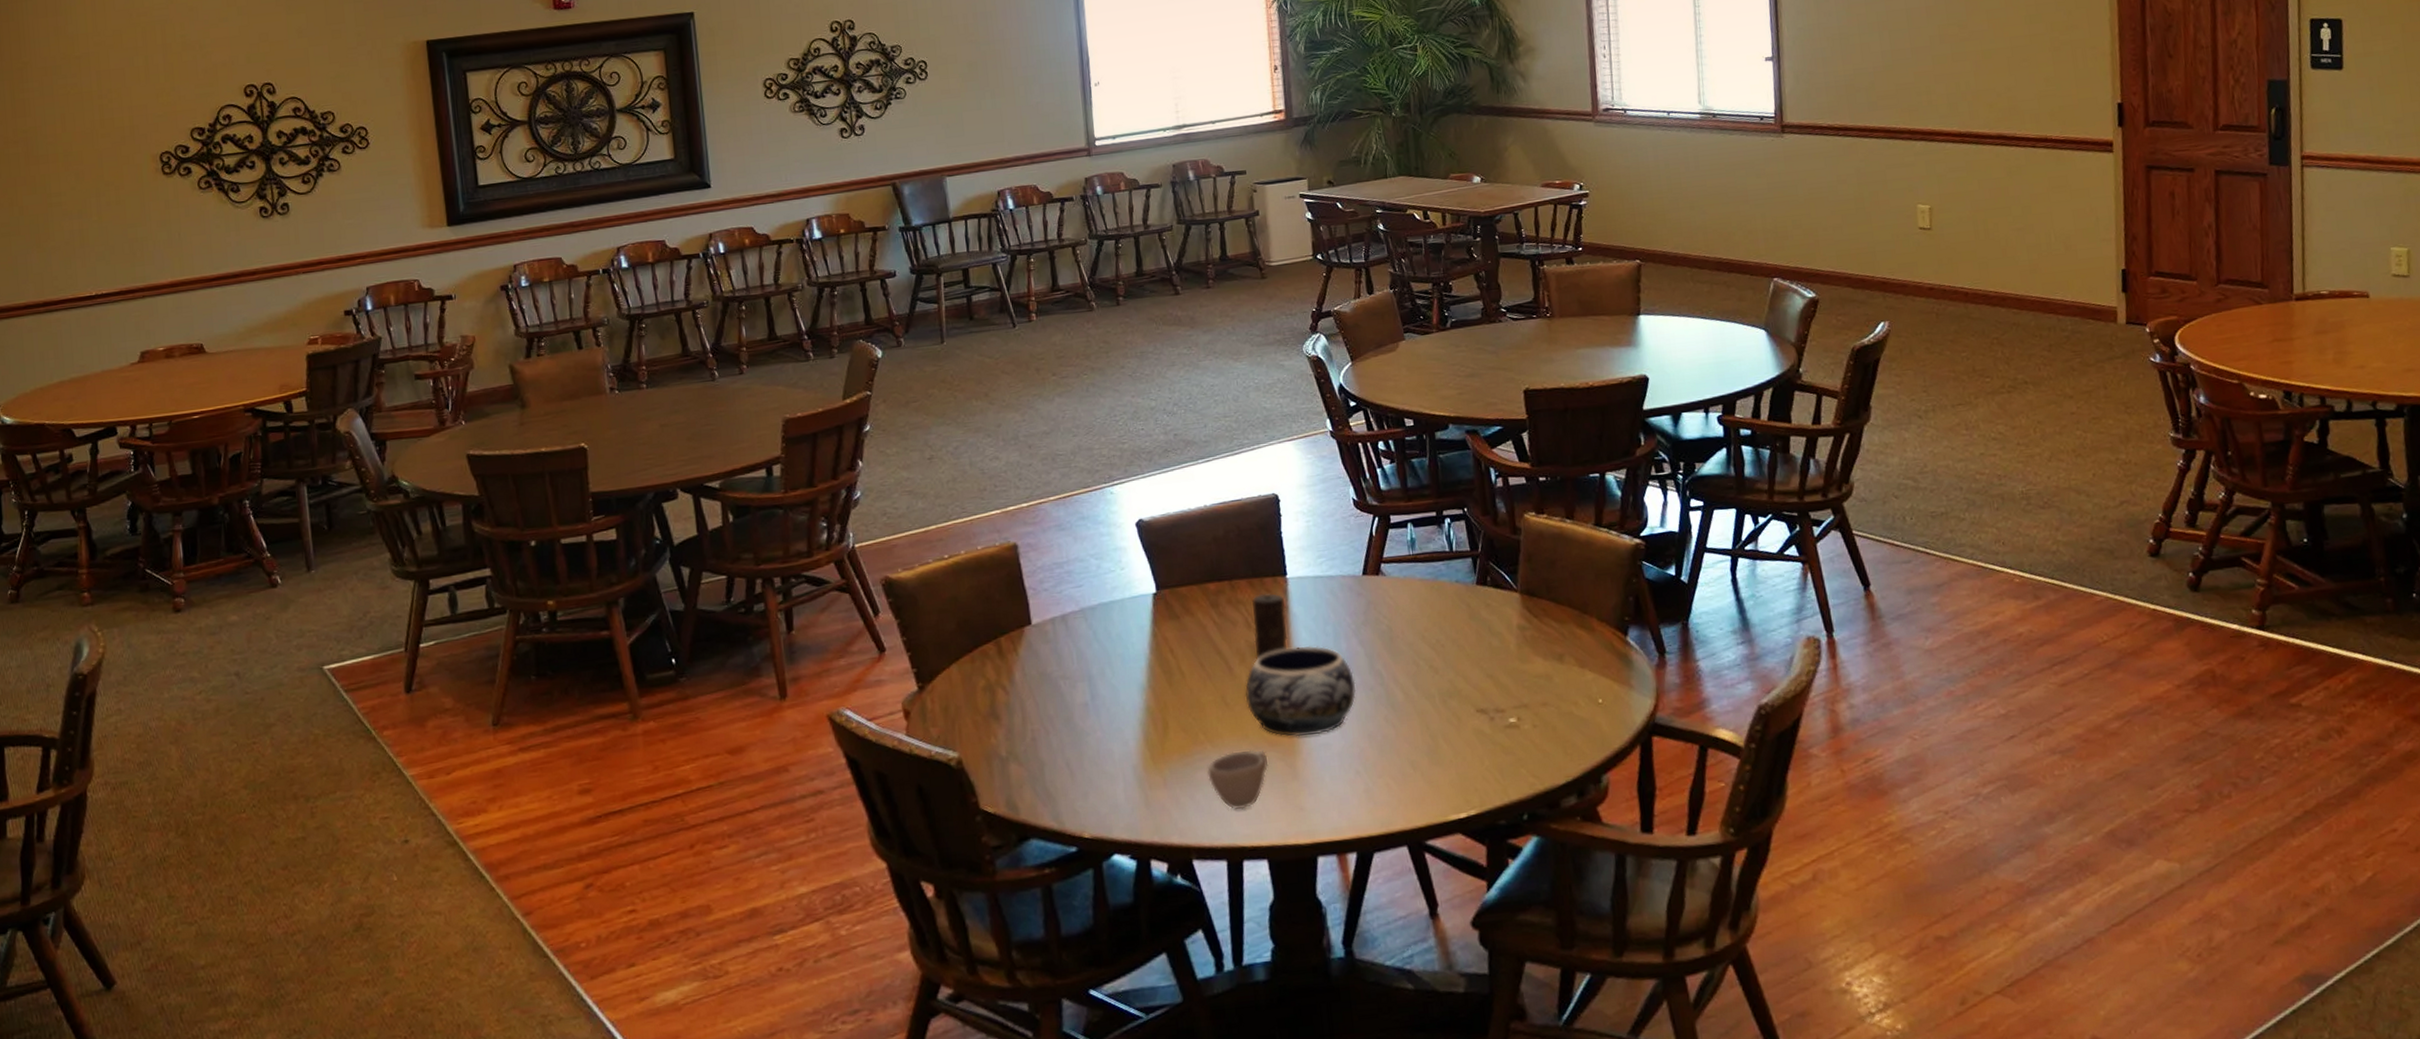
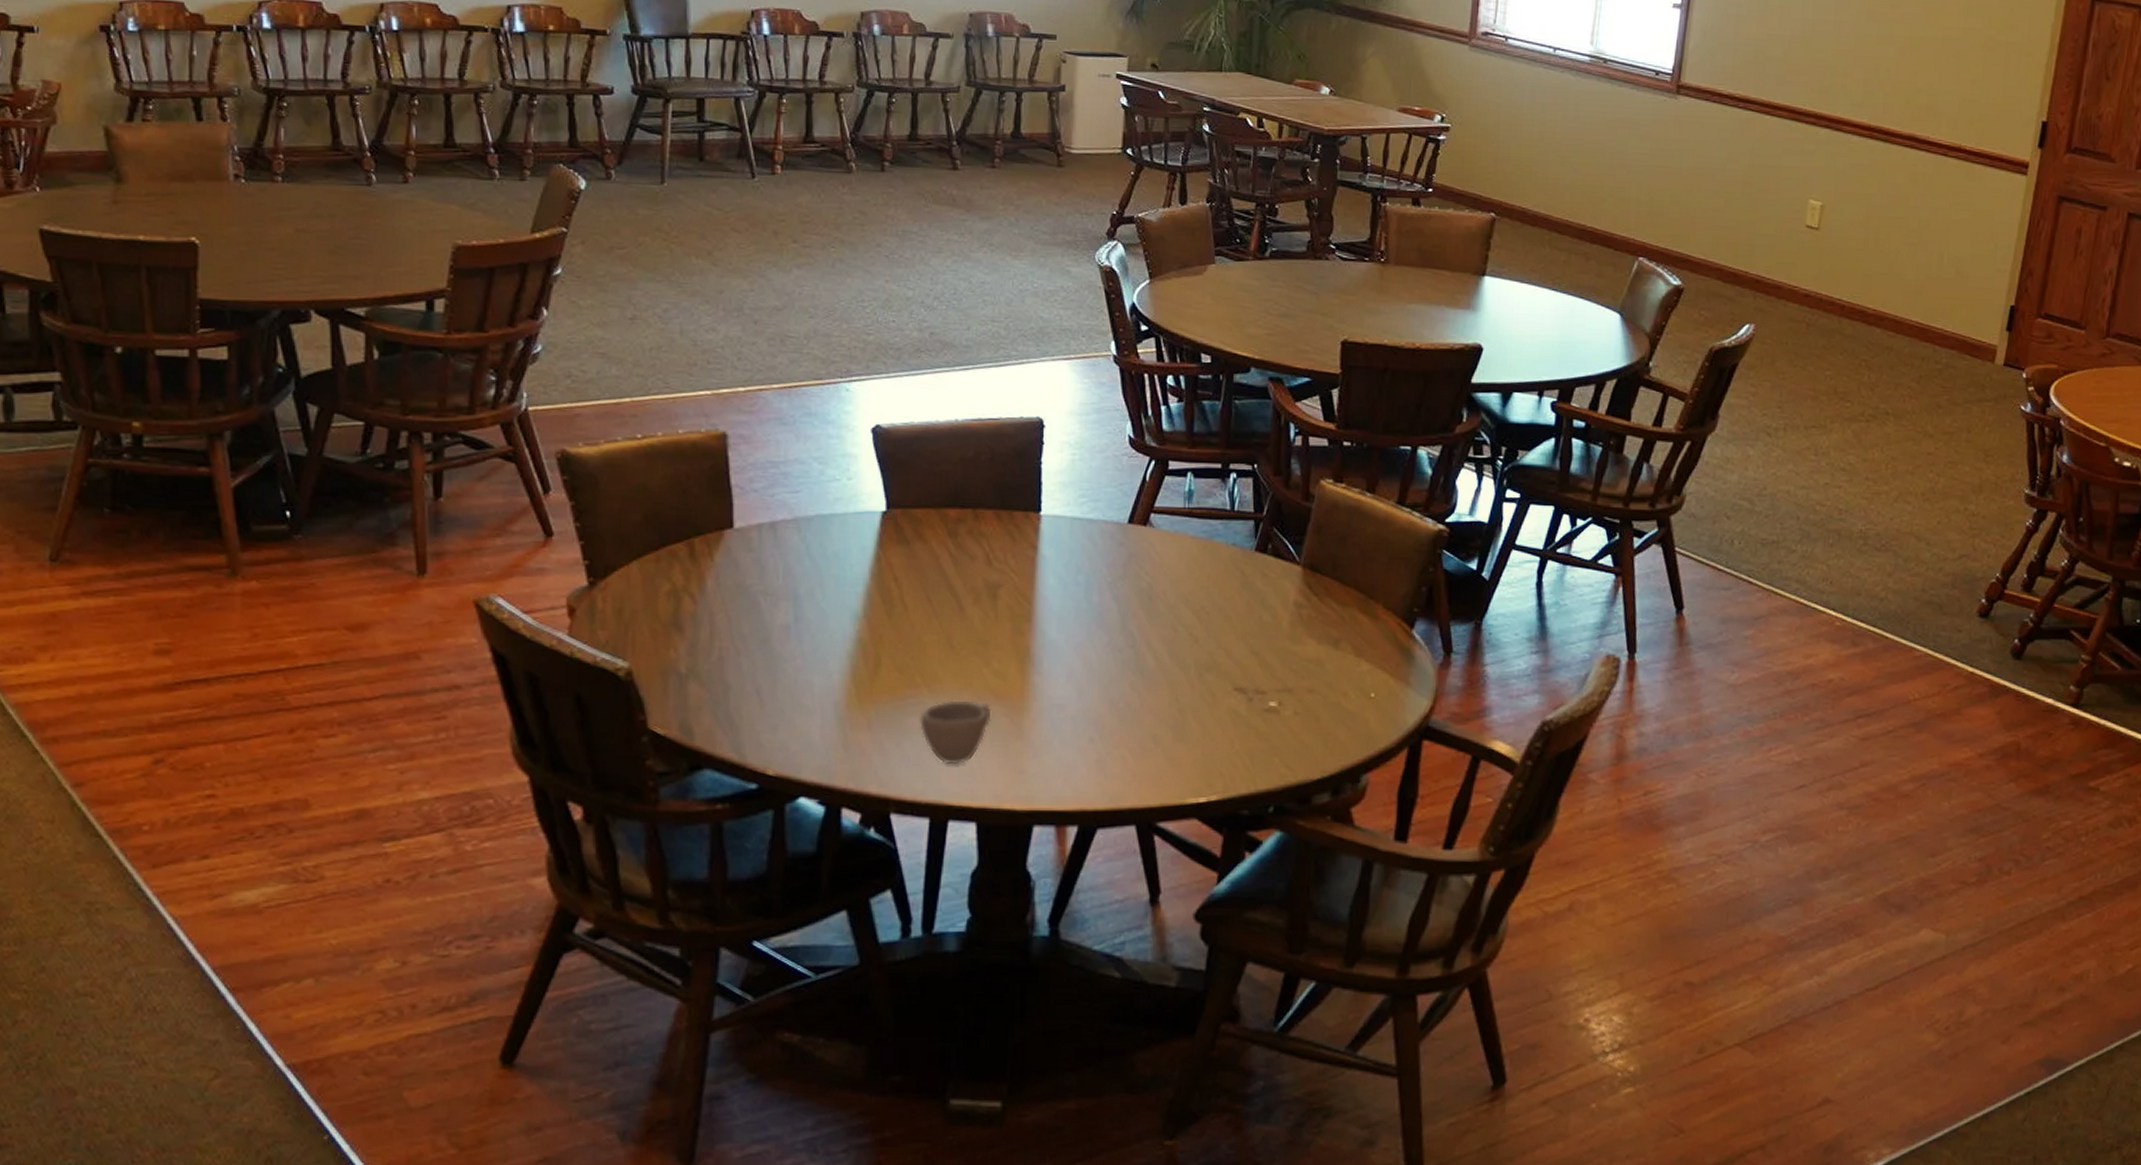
decorative bowl: present [1245,645,1357,737] -> none [974,593,1103,694]
candle: present [1251,593,1289,660] -> none [993,528,1035,602]

